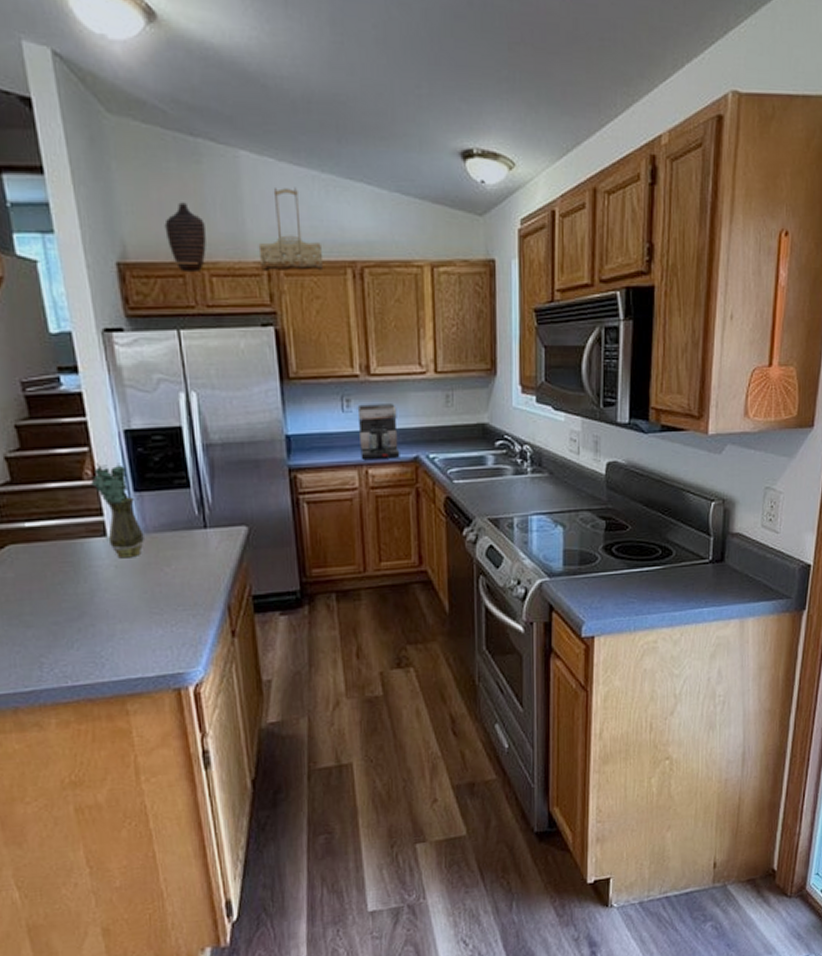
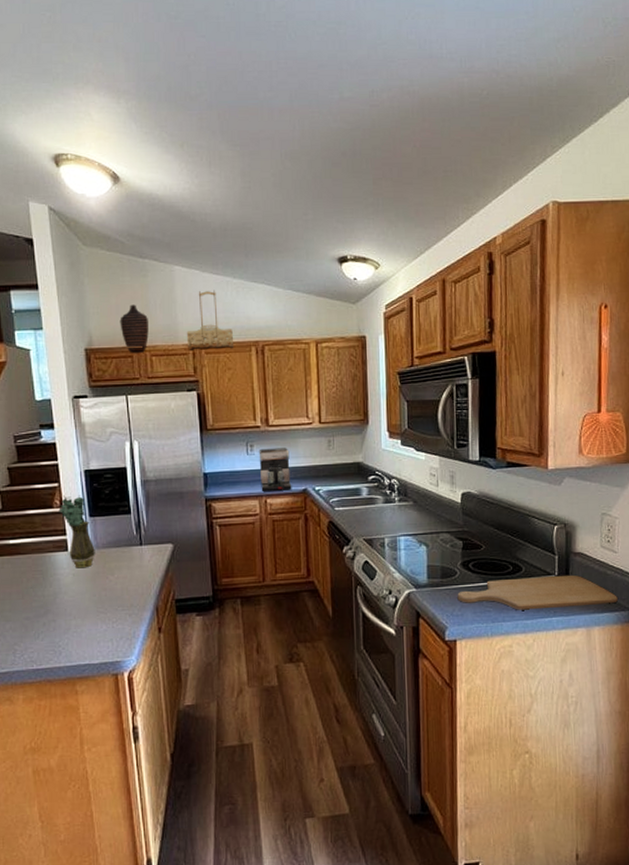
chopping board: none [597,559,776,601] -> present [457,574,618,610]

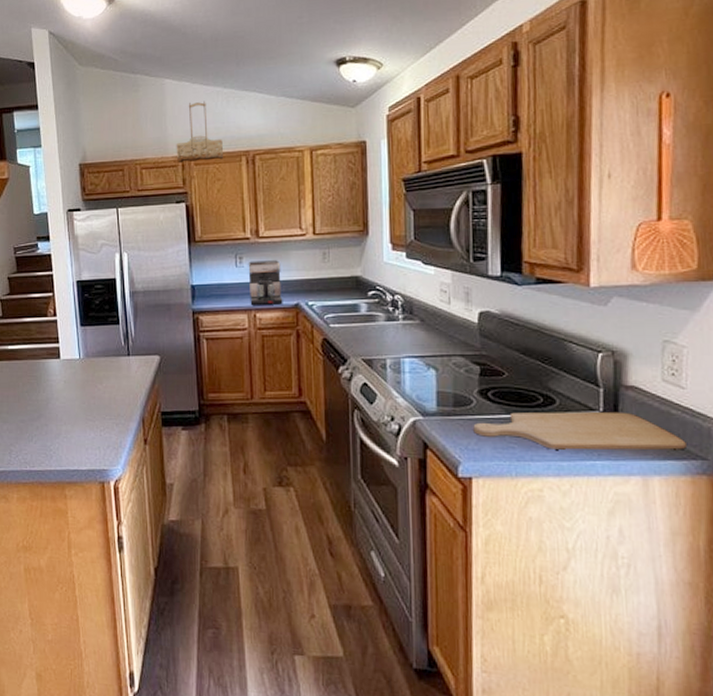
vase: present [58,495,95,569] -> none [52,304,85,376]
decorative vase: present [120,304,149,354] -> none [112,119,139,168]

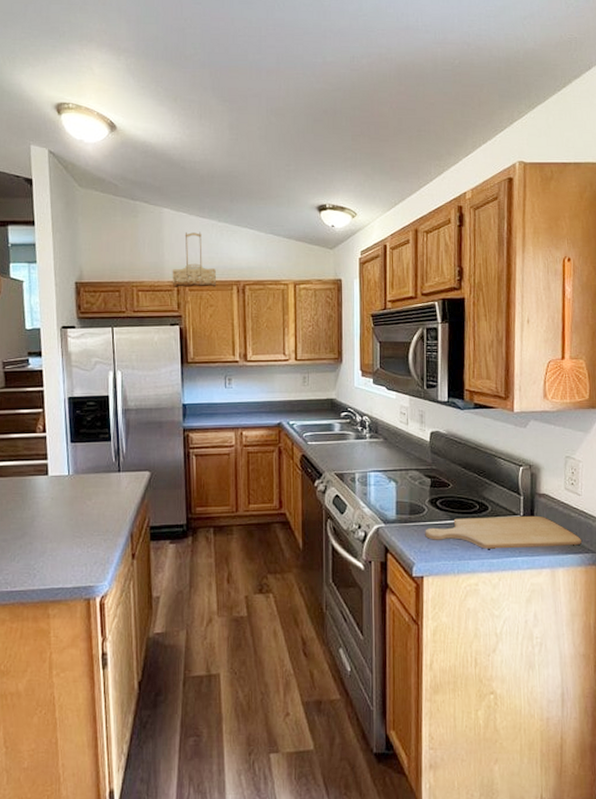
coffee maker: present [248,260,283,305] -> none [236,382,267,423]

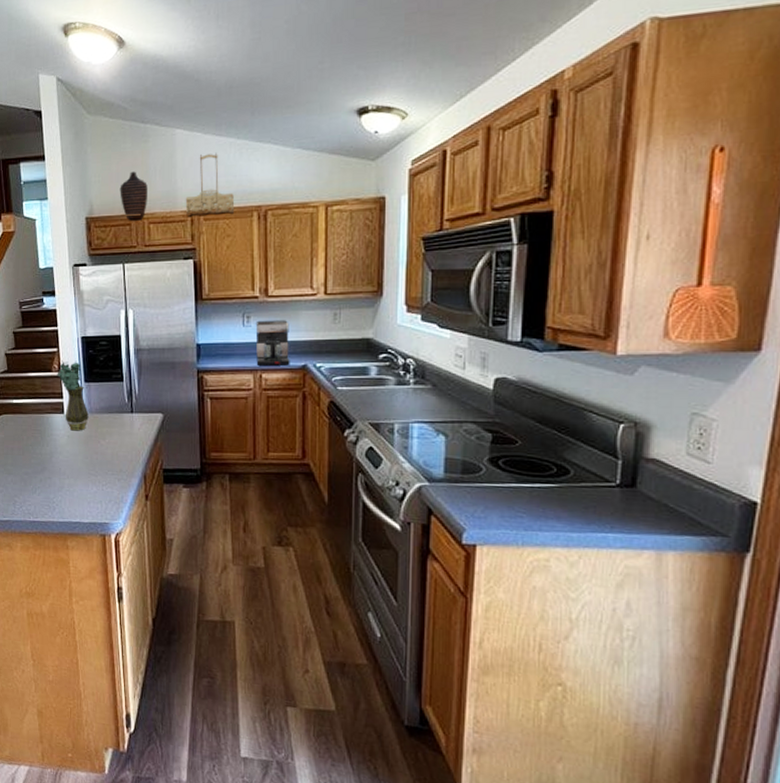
vase: none [41,421,75,493] -> present [57,360,89,431]
decorative vase: none [109,242,137,289] -> present [119,171,148,222]
coffee maker: none [236,382,267,423] -> present [255,320,290,366]
chopping board: present [425,515,582,549] -> none [481,481,706,526]

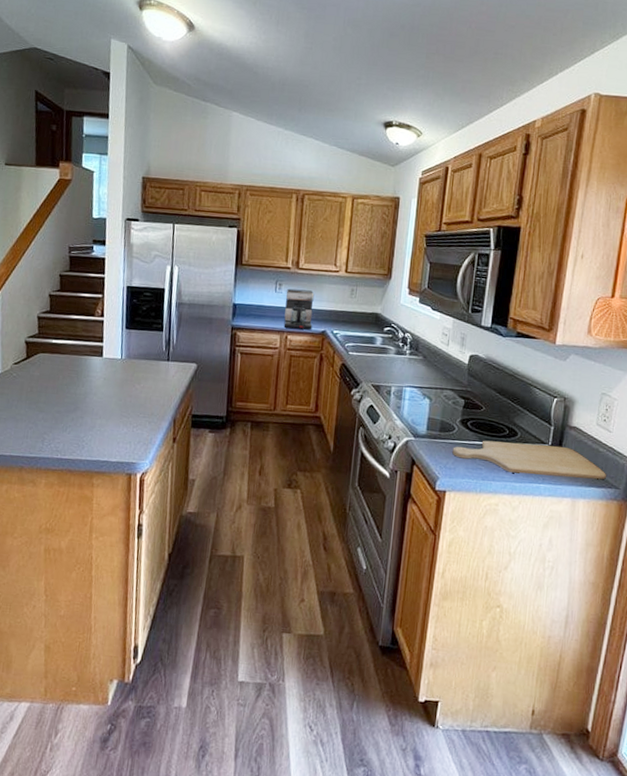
vase: present [57,360,89,431] -> none [99,306,127,375]
decorative vase: present [119,171,148,222] -> none [176,142,203,188]
decorative basket: present [185,152,235,218] -> none [235,138,278,194]
chopping board: none [481,481,706,526] -> present [452,440,606,480]

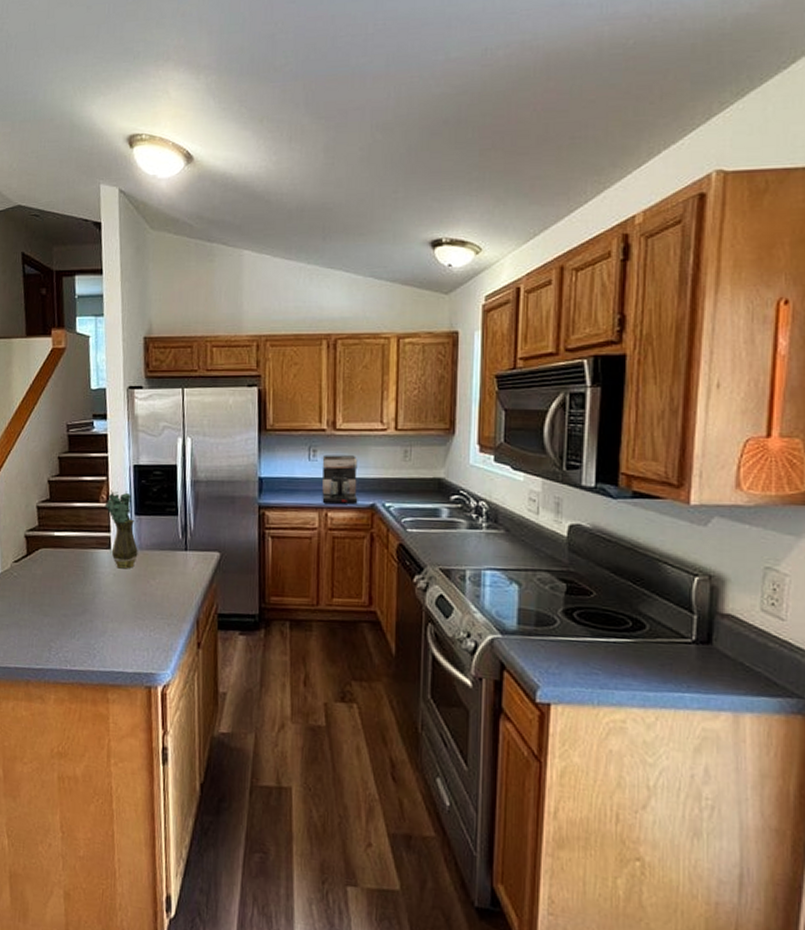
vase: none [99,306,127,375] -> present [104,490,138,569]
chopping board: present [452,440,606,480] -> none [555,635,782,687]

